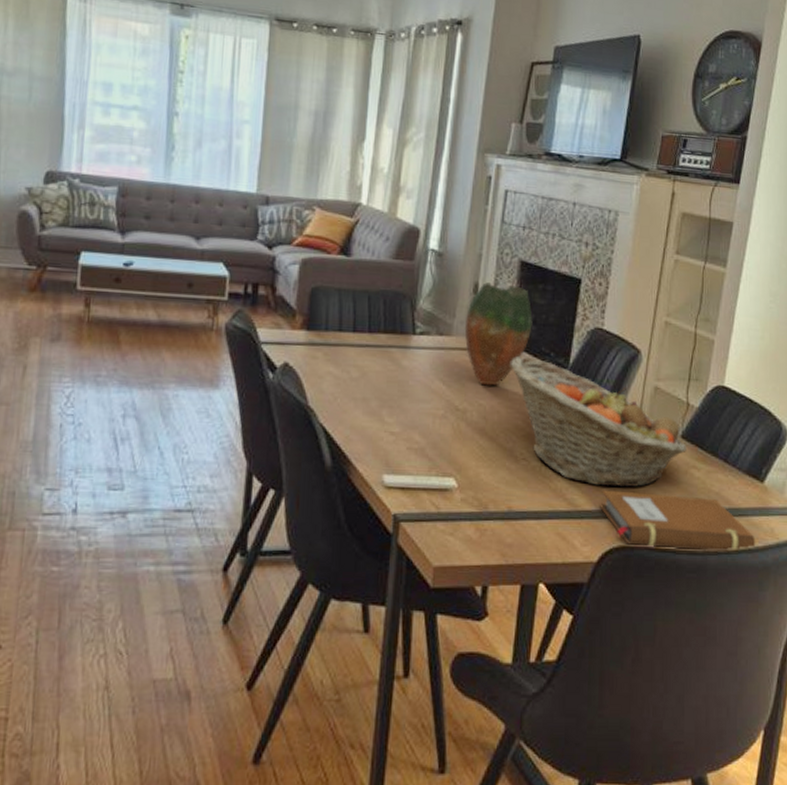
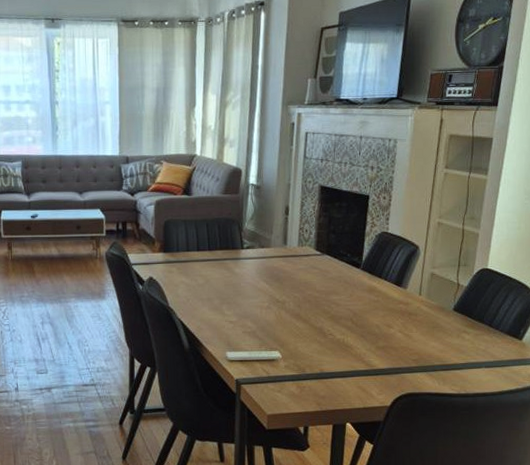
vase: present [464,282,533,386] -> none [280,205,332,283]
fruit basket: present [509,356,686,488] -> none [316,259,458,351]
notebook: present [600,490,756,553] -> none [391,353,516,395]

